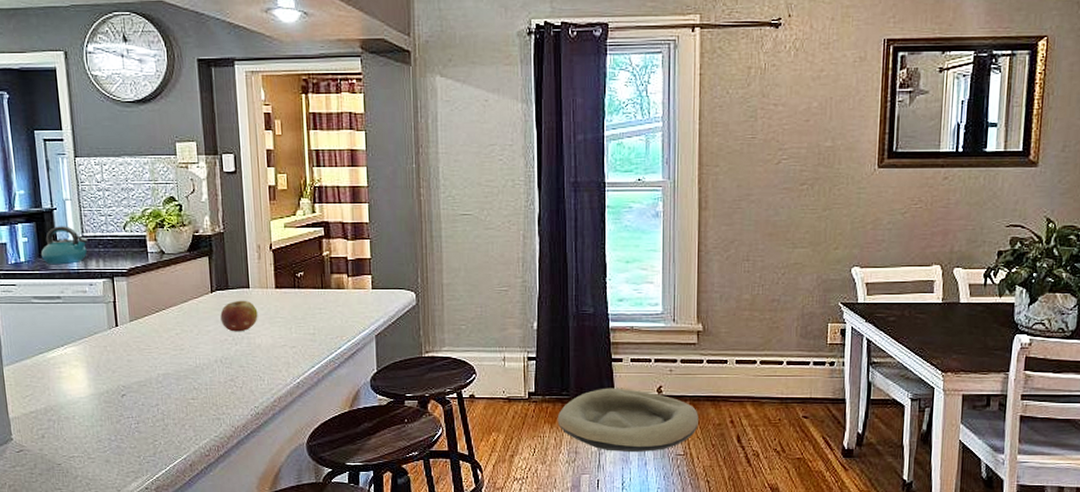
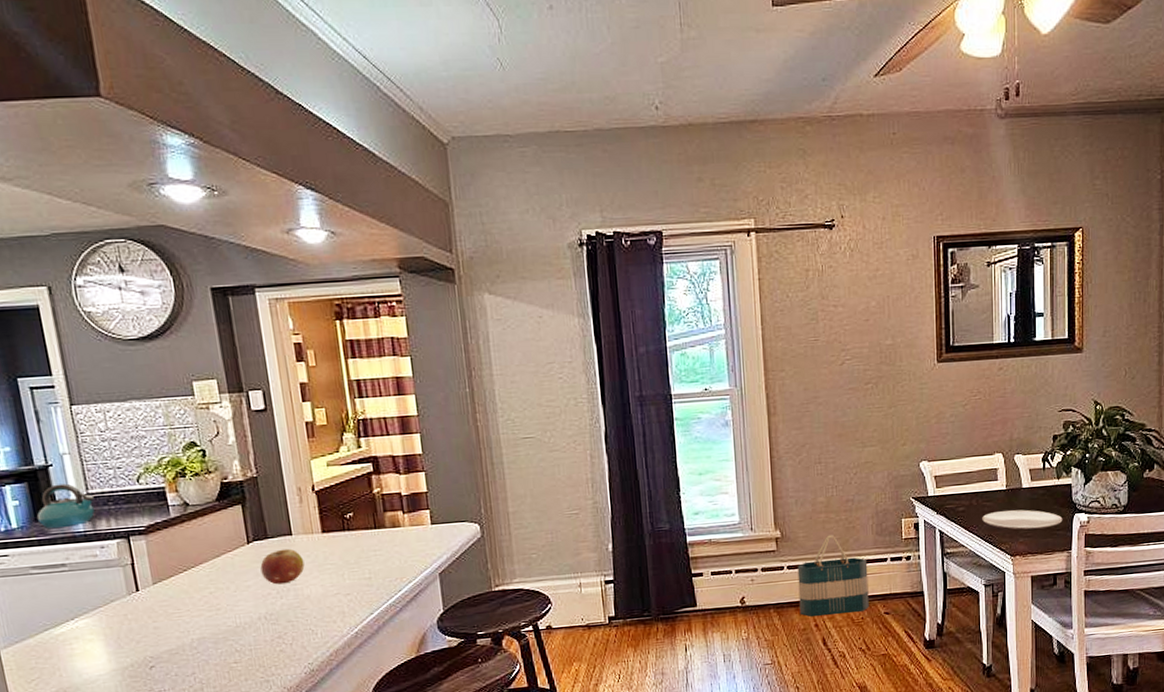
dog bed: present [557,388,699,452] -> none [640,603,784,668]
tote bag: none [716,333,789,412] -> present [797,534,869,617]
plate: none [914,325,1002,346] -> present [982,509,1063,530]

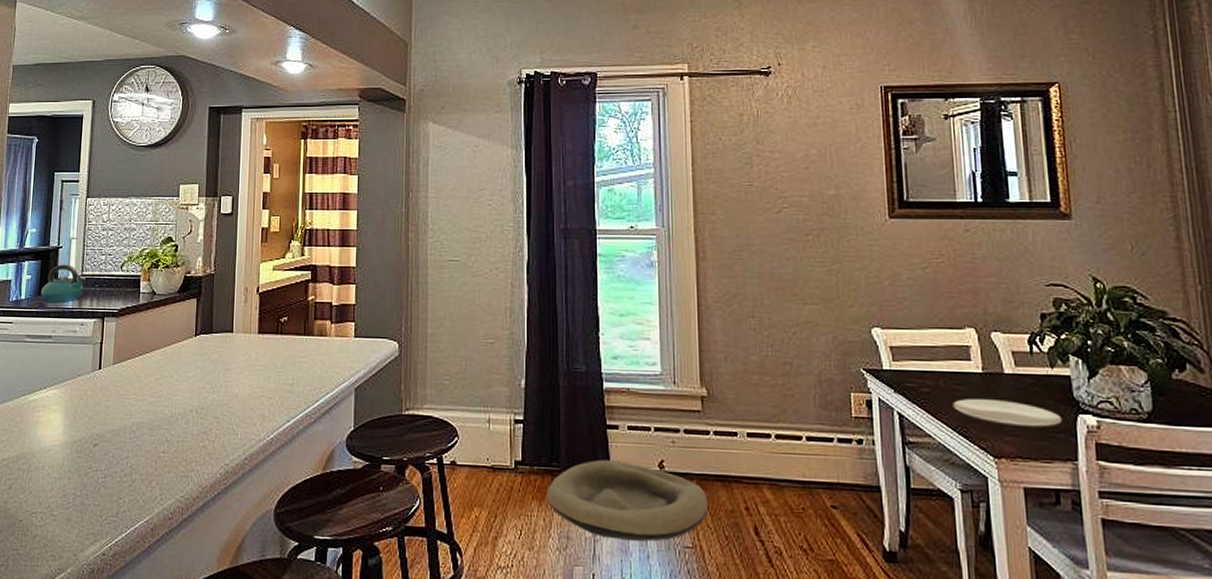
fruit: present [260,548,305,585] -> none [201,345,238,380]
dog bed: none [640,603,784,668] -> present [546,459,708,542]
tote bag: present [797,534,869,617] -> none [725,400,812,500]

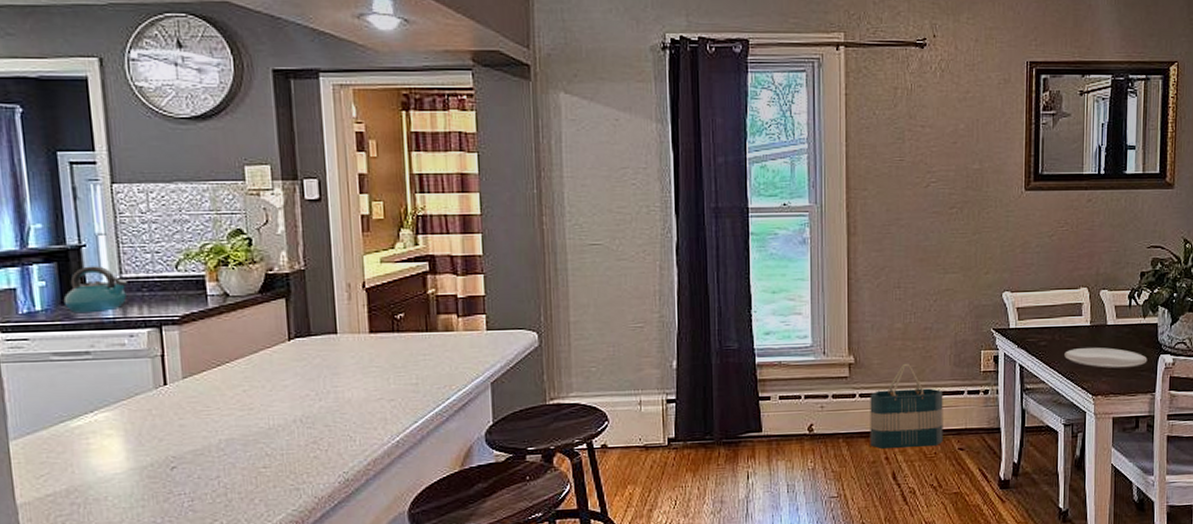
dog bed: present [546,459,708,542] -> none [700,428,852,498]
tote bag: none [725,400,812,500] -> present [870,363,943,448]

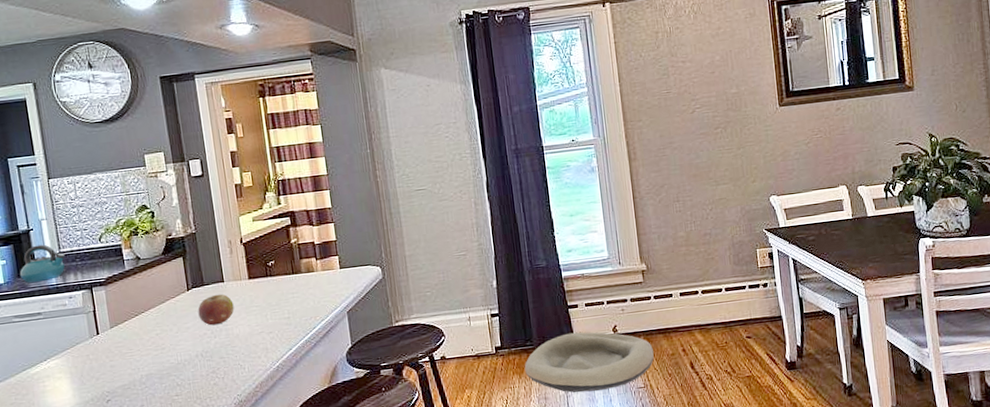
fruit: none [300,348,348,386] -> present [198,294,235,326]
dog bed: none [700,428,852,498] -> present [524,332,654,393]
tote bag: present [870,363,943,448] -> none [663,266,732,342]
plate: present [1064,347,1148,369] -> none [832,236,909,256]

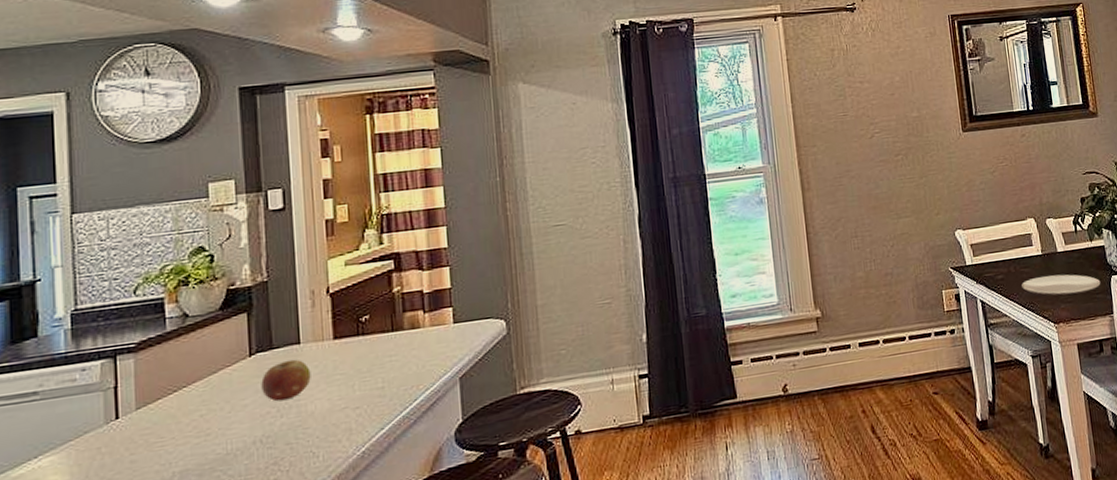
kettle: present [19,244,66,284] -> none [13,299,83,353]
dog bed: present [524,332,654,393] -> none [677,393,830,470]
plate: none [832,236,909,256] -> present [1022,274,1101,296]

